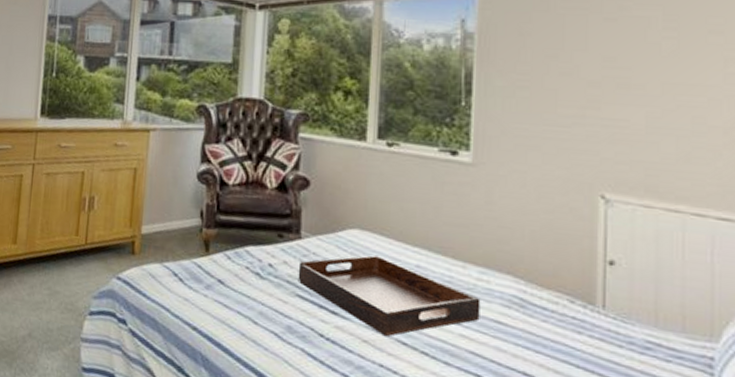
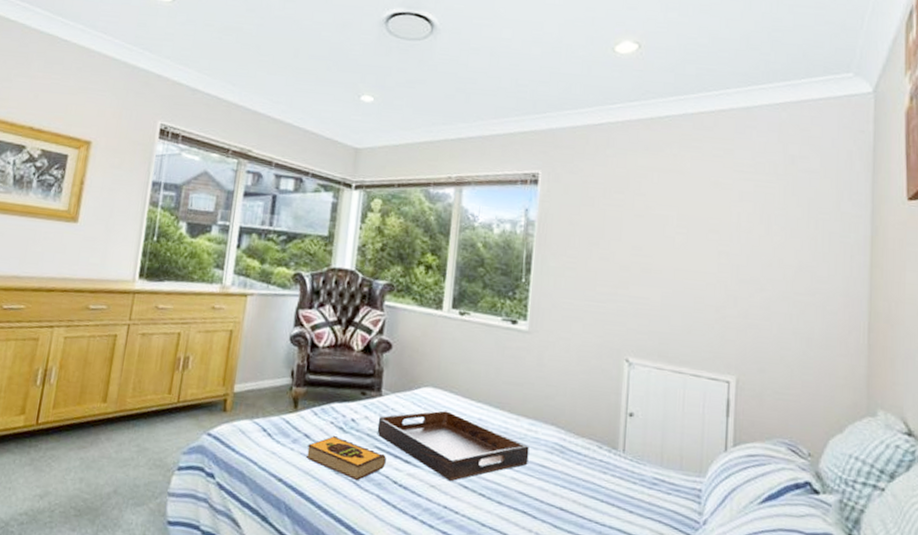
hardback book: none [220,282,310,333] -> present [305,436,386,481]

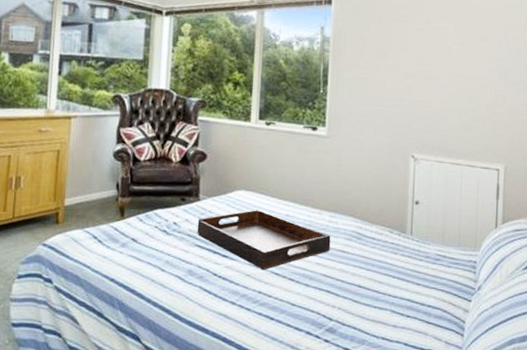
hardback book: present [305,436,386,481] -> none [134,238,206,276]

